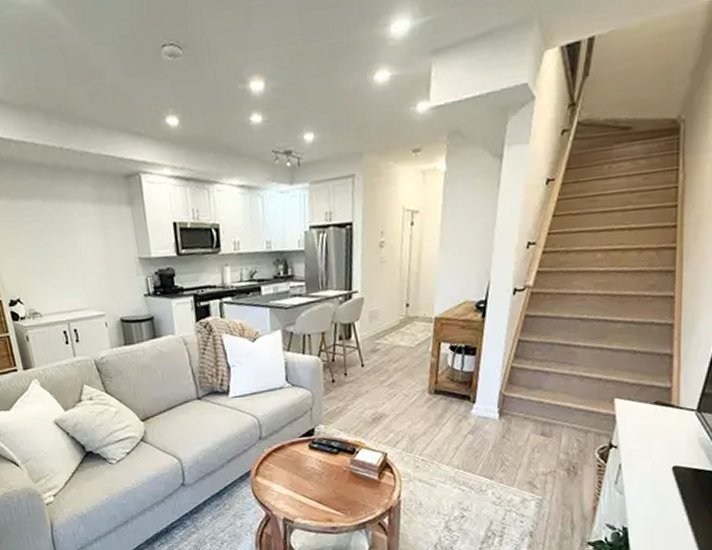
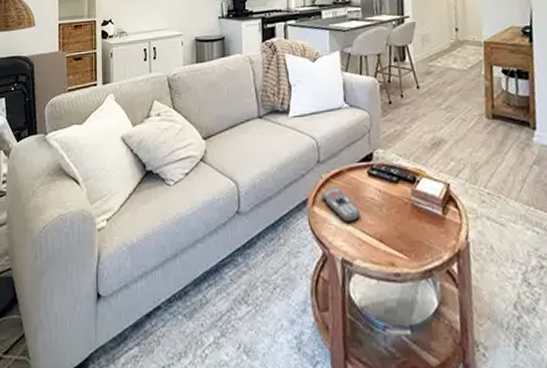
remote control: none [263,459,302,488] -> present [321,187,361,222]

